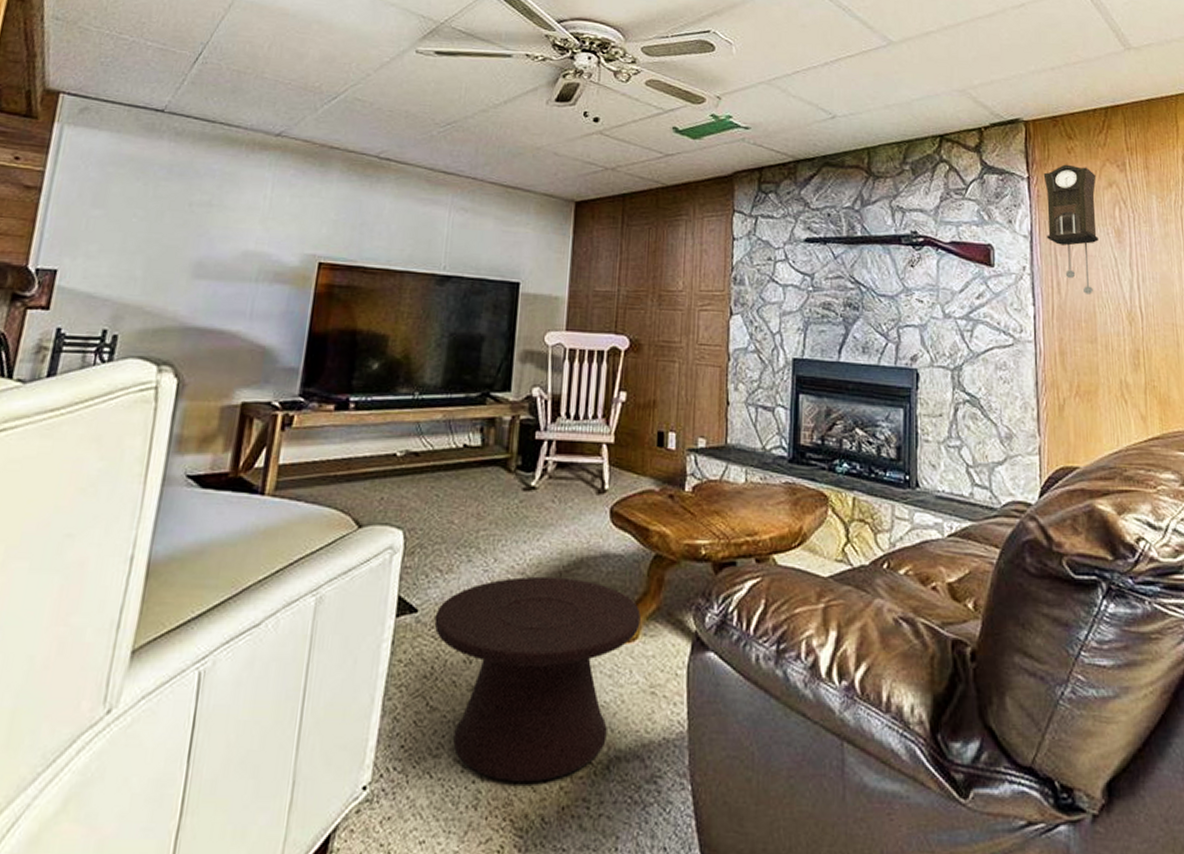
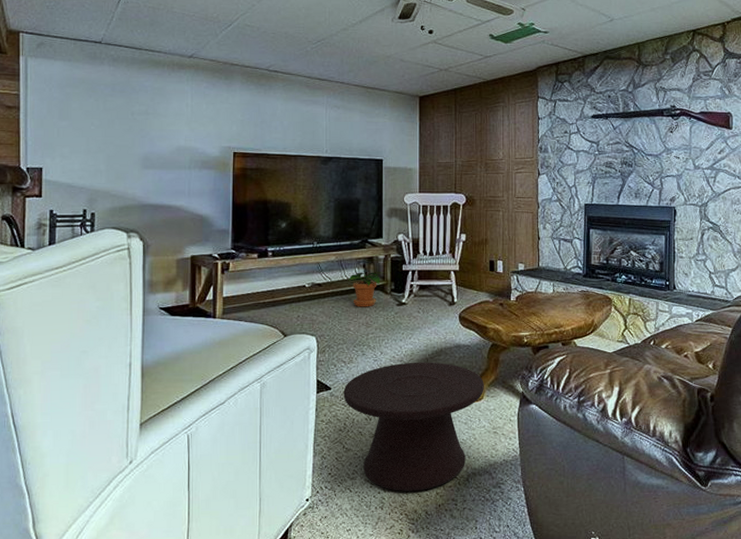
potted plant: none [457,438,503,491] -> present [348,272,381,307]

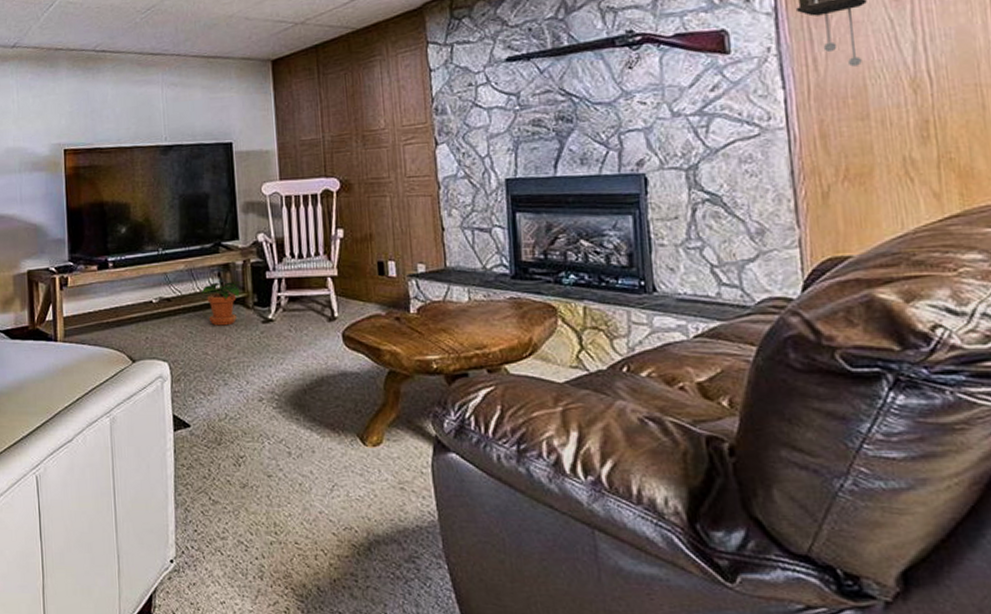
side table: present [343,362,484,492] -> none [205,394,383,560]

